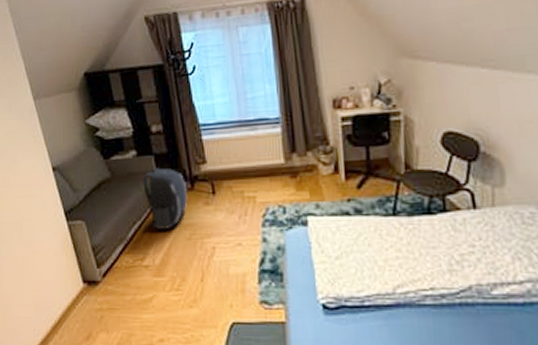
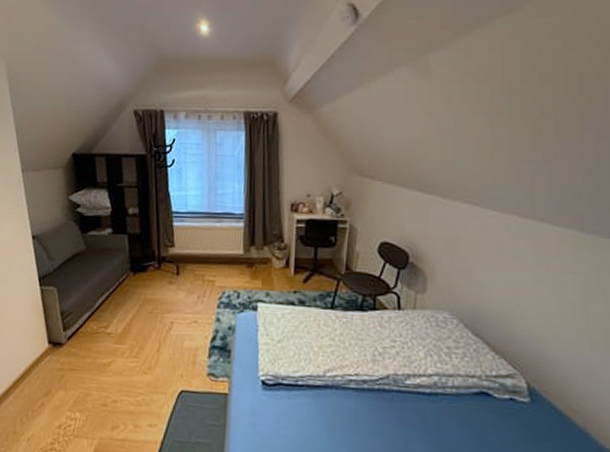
backpack: present [143,168,187,231] -> none [111,246,154,303]

